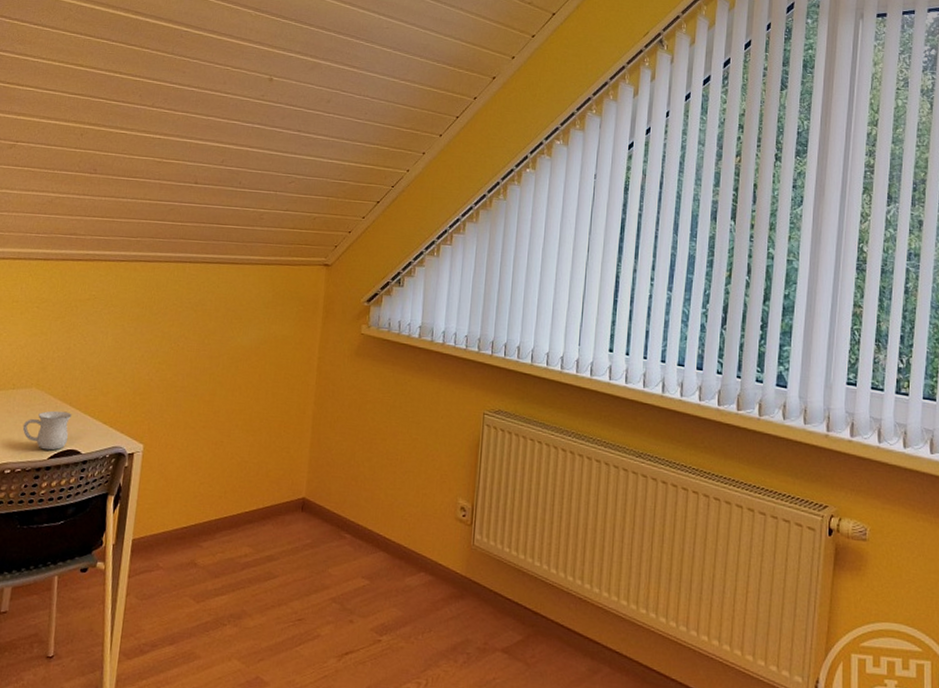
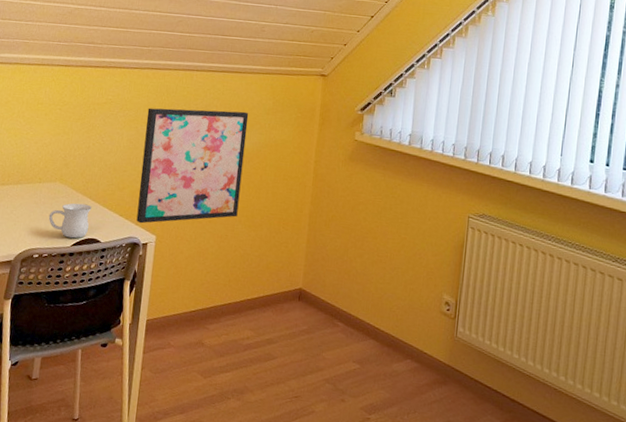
wall art: none [121,303,247,432] -> present [136,108,249,224]

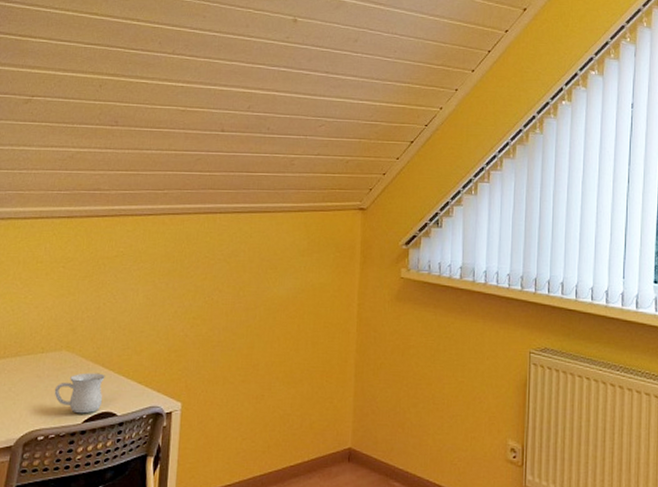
wall art: present [136,108,249,224] -> none [158,255,281,390]

